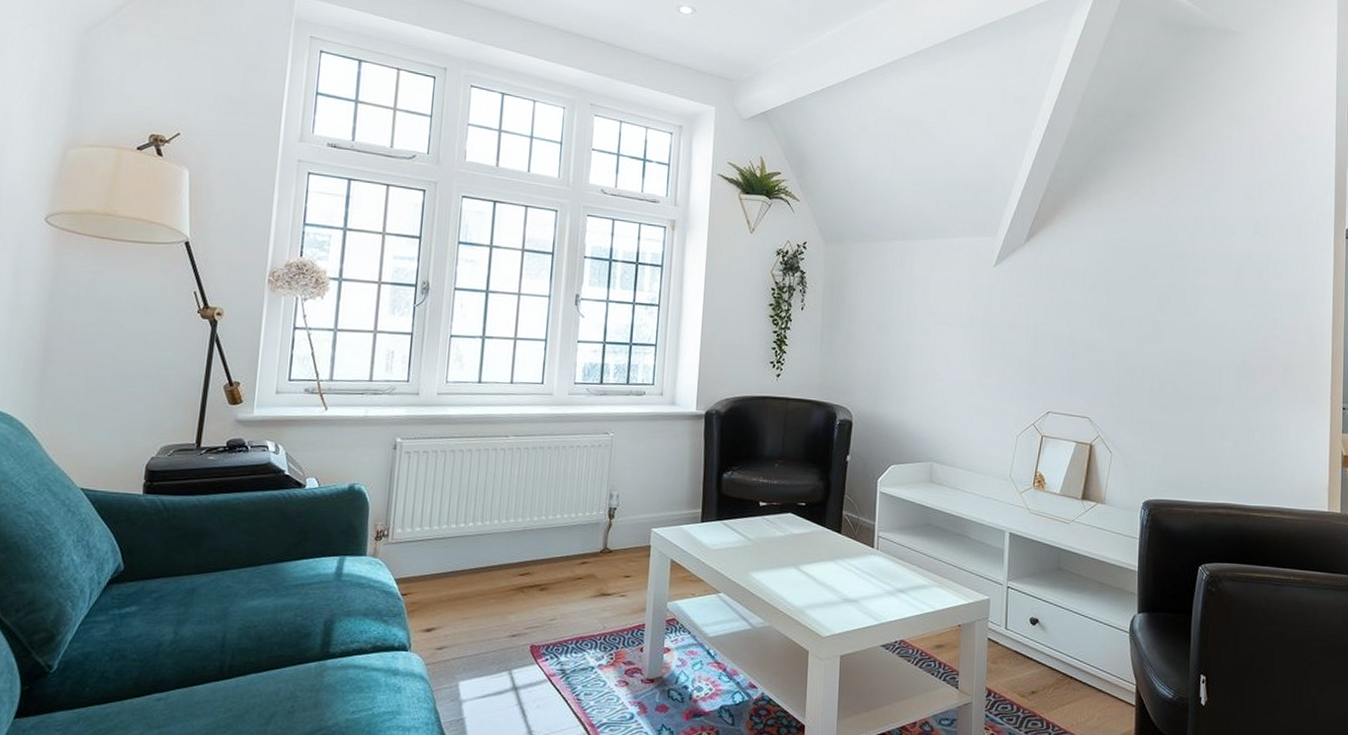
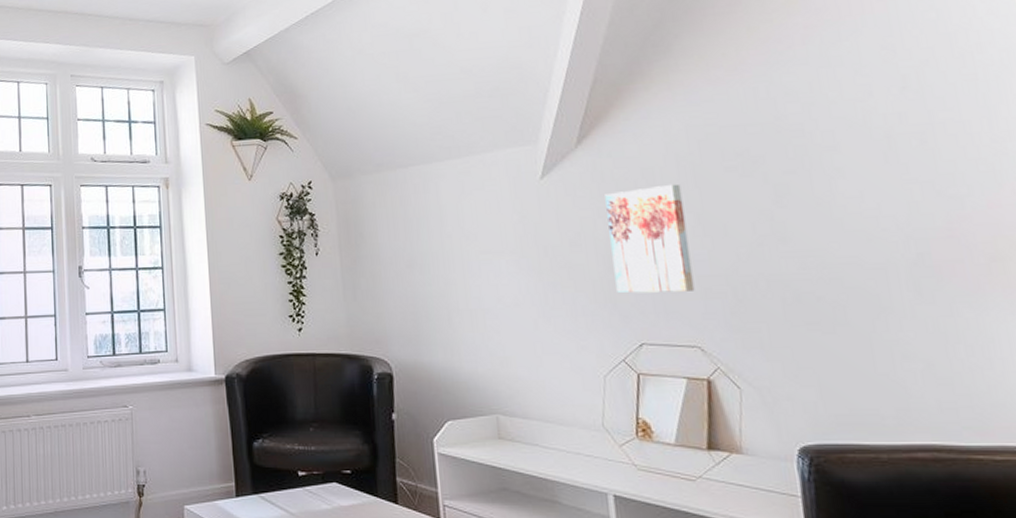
wall art: none [1037,284,1096,373] -> present [605,184,695,294]

